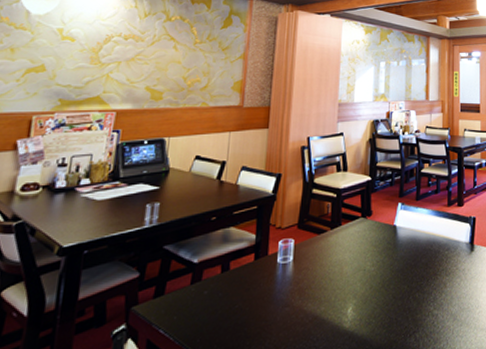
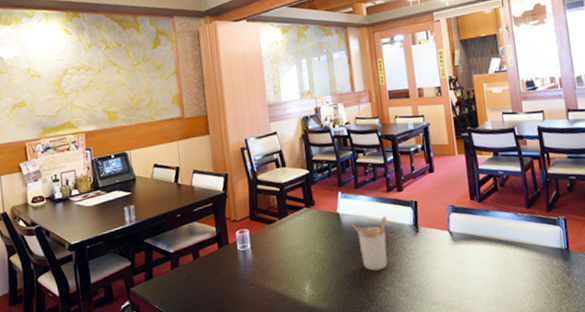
utensil holder: none [408,231,445,292] -> present [352,216,388,271]

